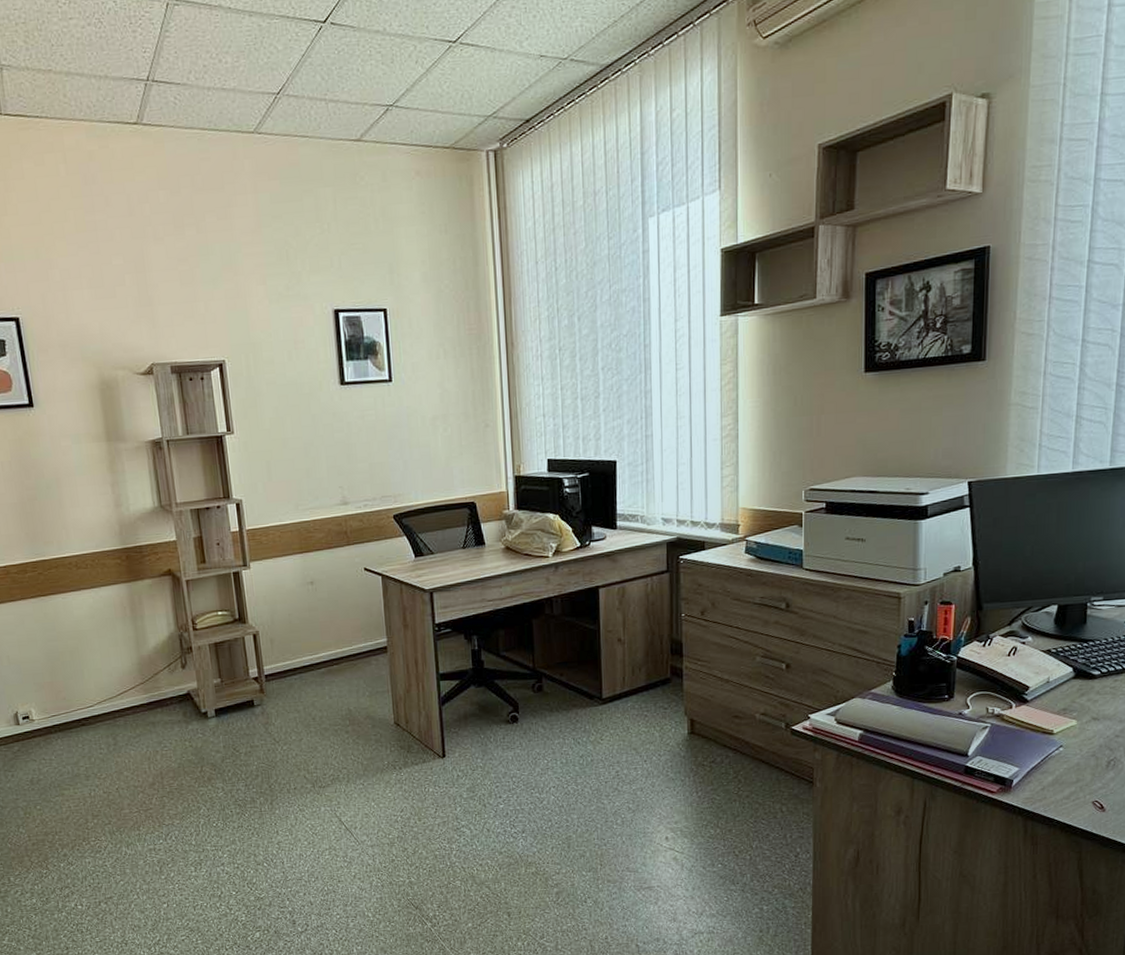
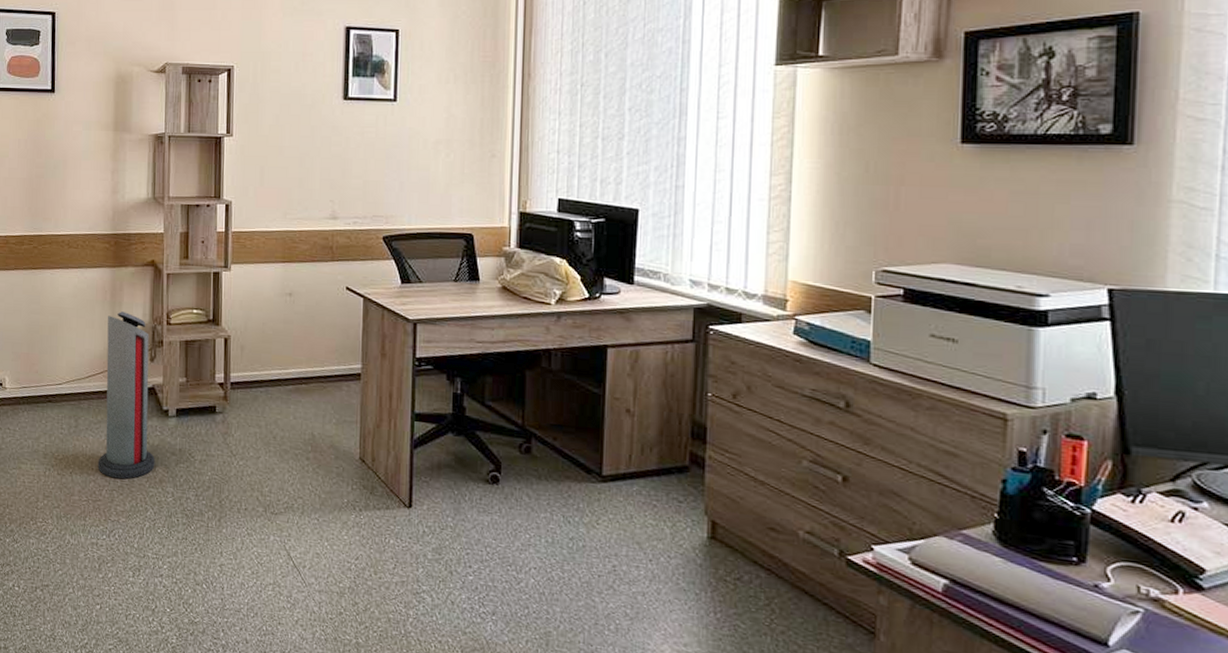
air purifier: none [131,624,201,786] -> present [97,311,155,480]

